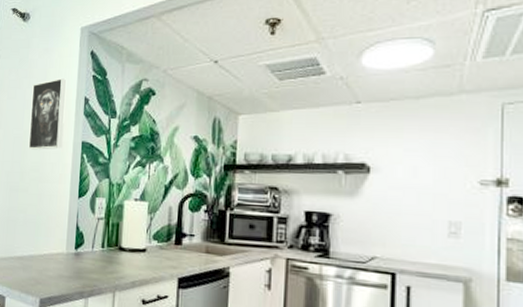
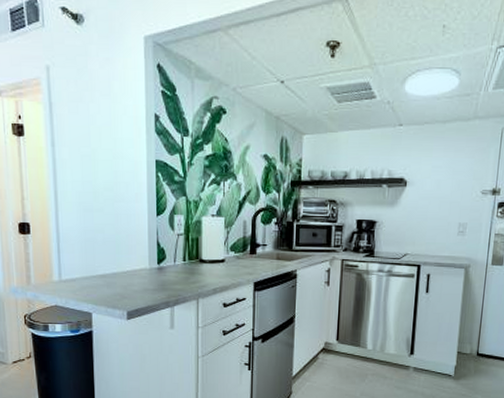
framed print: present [28,77,67,150] -> none [96,91,136,169]

